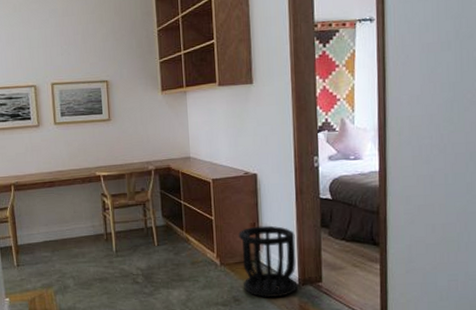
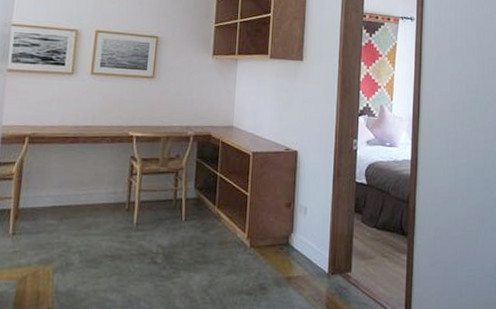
wastebasket: present [238,225,298,297] -> none [271,206,329,286]

